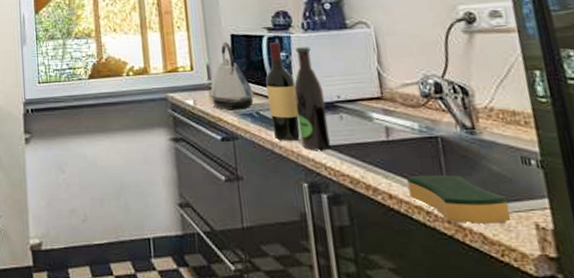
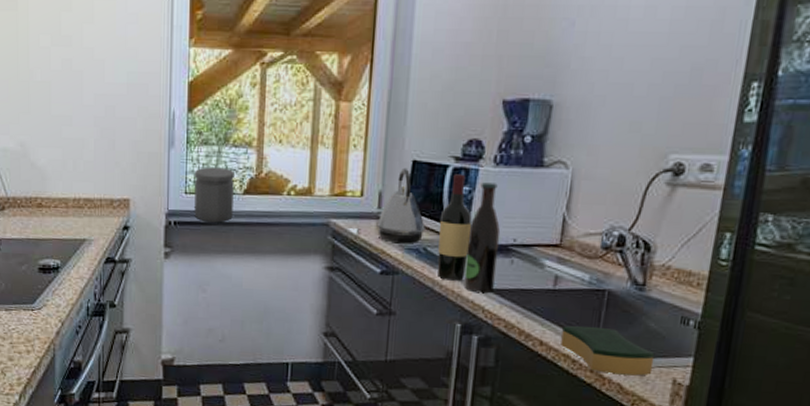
jar: none [44,57,82,107] -> present [194,167,234,223]

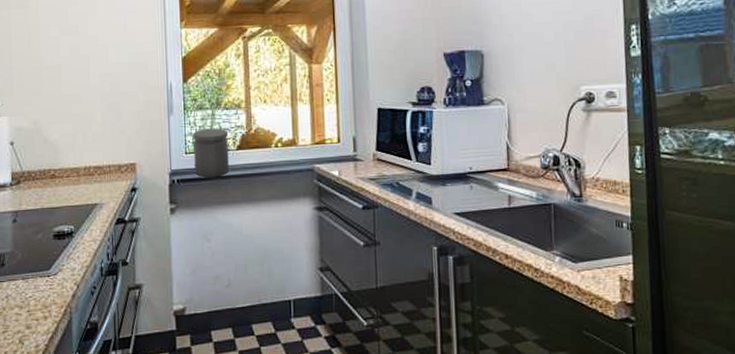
kettle: present [376,167,425,244] -> none [354,115,396,181]
wine bottle: present [437,174,472,281] -> none [407,116,434,209]
bottle: present [464,182,501,294] -> none [432,121,460,218]
sponge: present [560,325,655,376] -> none [522,236,602,278]

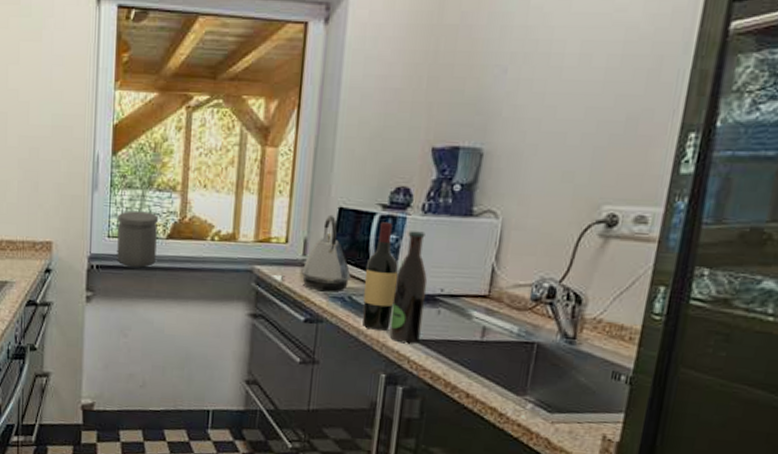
kettle: none [354,115,396,181] -> present [301,214,351,292]
wine bottle: none [407,116,434,209] -> present [362,222,398,331]
bottle: none [432,121,460,218] -> present [389,231,428,344]

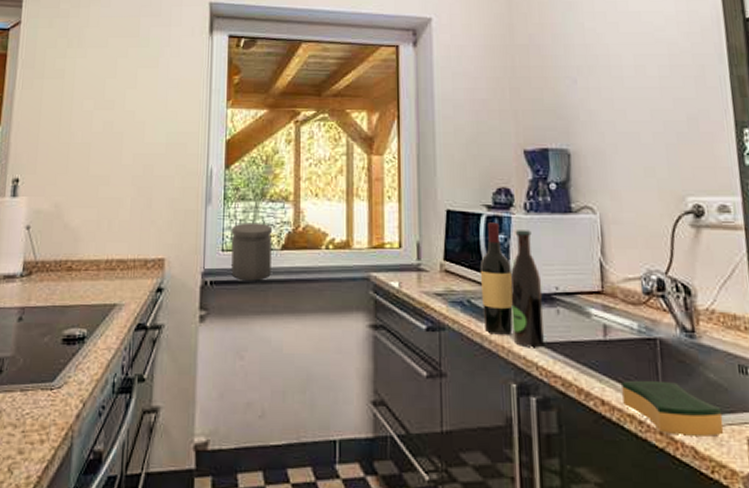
kettle: present [301,214,351,292] -> none [417,217,467,297]
sponge: none [487,378,585,431] -> present [622,380,724,437]

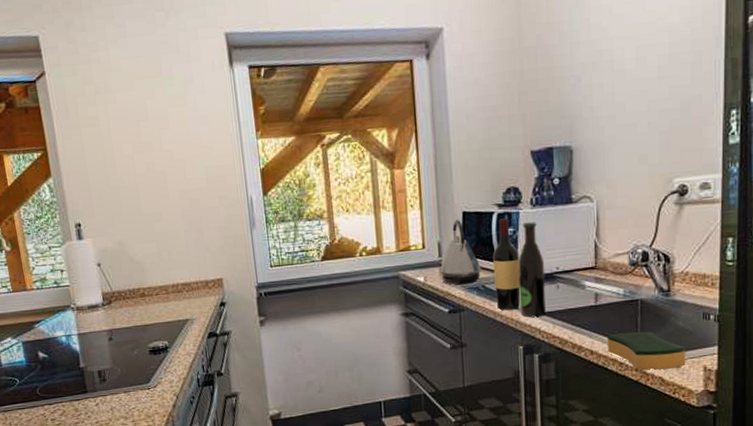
jar: present [231,223,272,281] -> none [276,240,315,290]
kettle: none [417,217,467,297] -> present [440,219,481,285]

